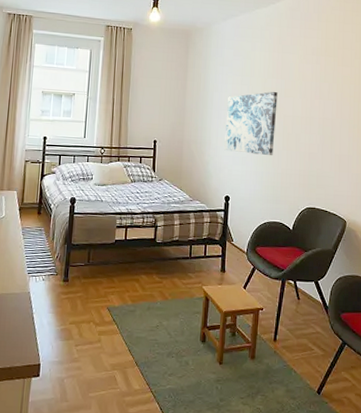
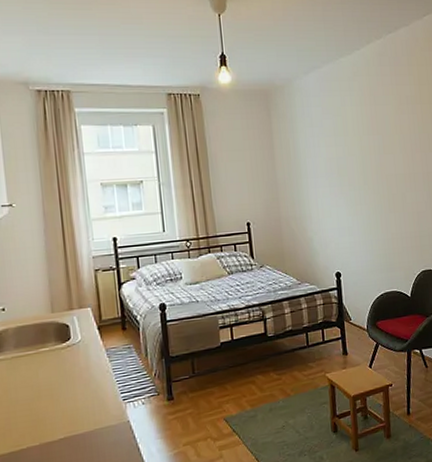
wall art: present [224,91,278,156] -> none [323,149,380,223]

